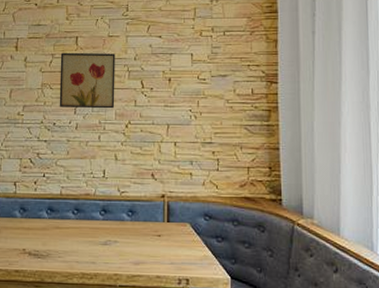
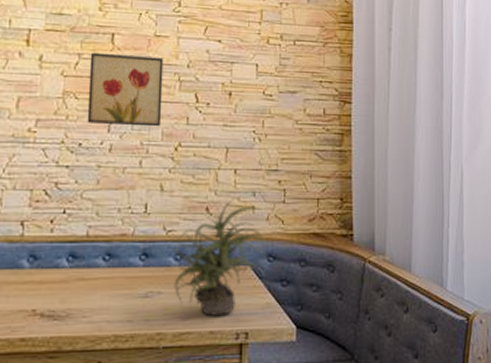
potted plant: none [125,168,203,263] -> present [172,201,267,316]

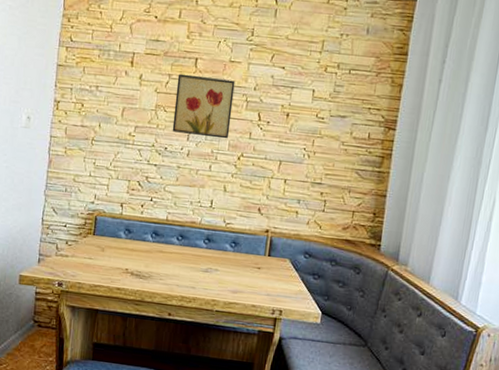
potted plant: present [172,201,267,316] -> none [228,205,305,294]

